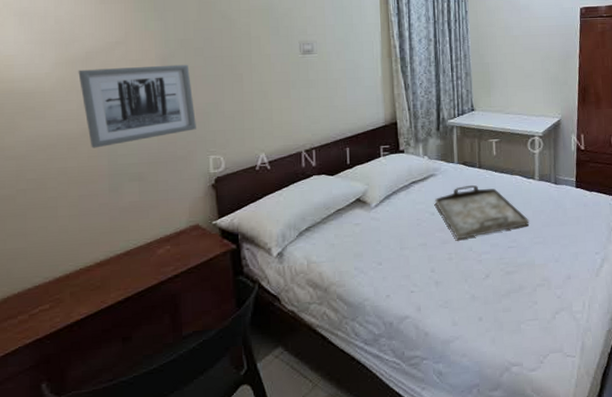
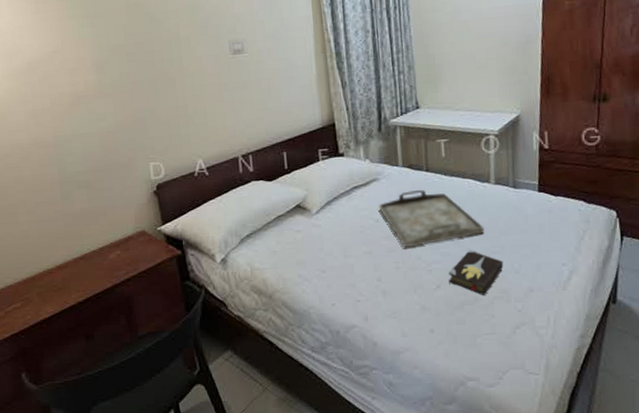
wall art: present [78,64,196,149] -> none [23,70,135,157]
hardback book: none [496,240,546,284] -> present [448,249,504,296]

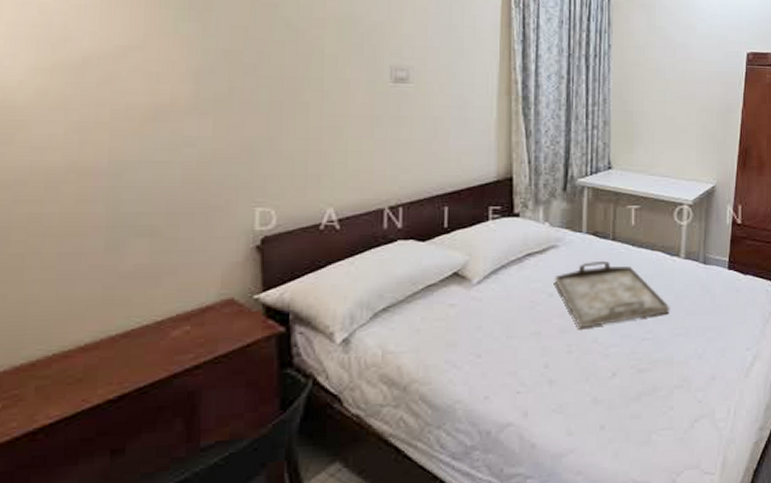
hardback book: present [448,249,504,296] -> none [625,330,687,385]

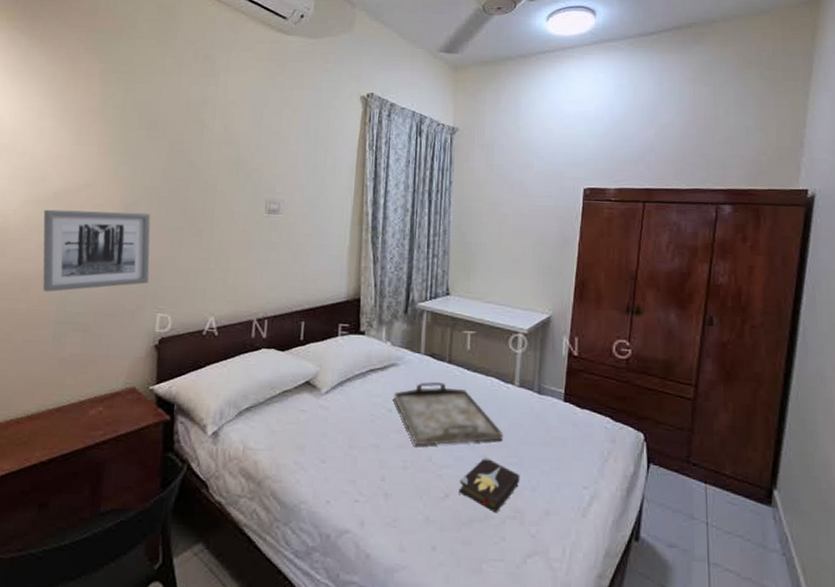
wall art: none [69,80,240,189] -> present [42,209,151,292]
hardback book: none [625,330,687,385] -> present [458,456,520,514]

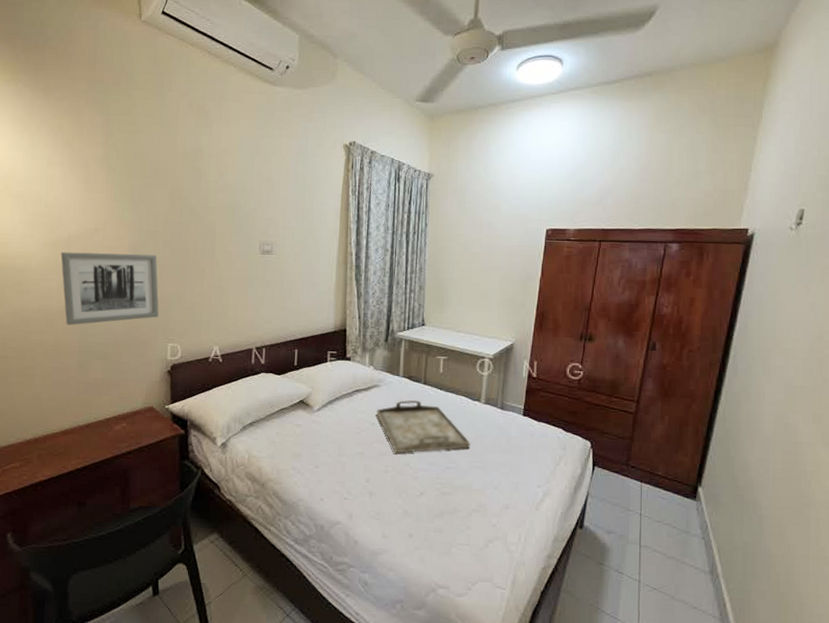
hardback book: present [458,456,520,514] -> none [431,461,484,508]

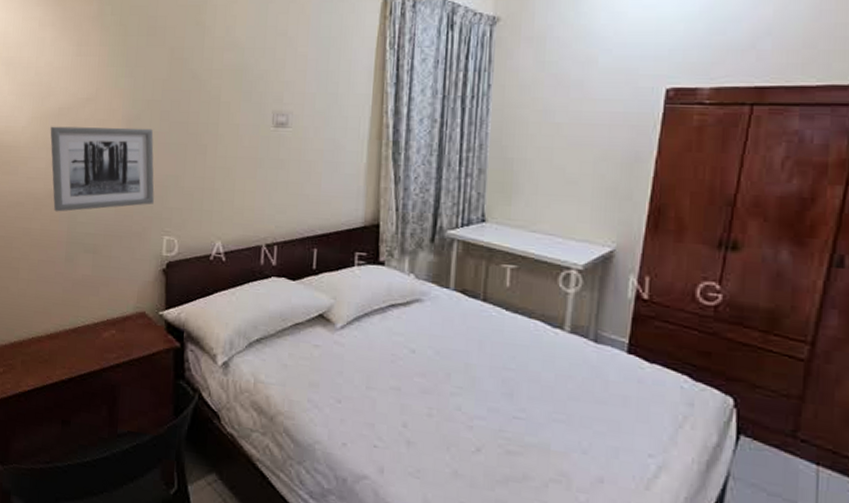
serving tray: present [375,400,471,454] -> none [416,321,549,394]

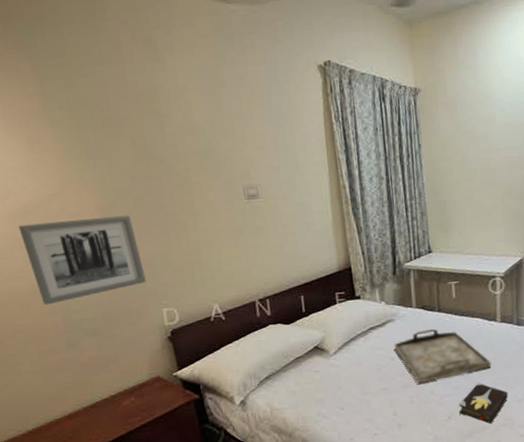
serving tray: none [416,321,549,394] -> present [393,328,492,384]
hardback book: none [491,409,568,475] -> present [458,382,508,424]

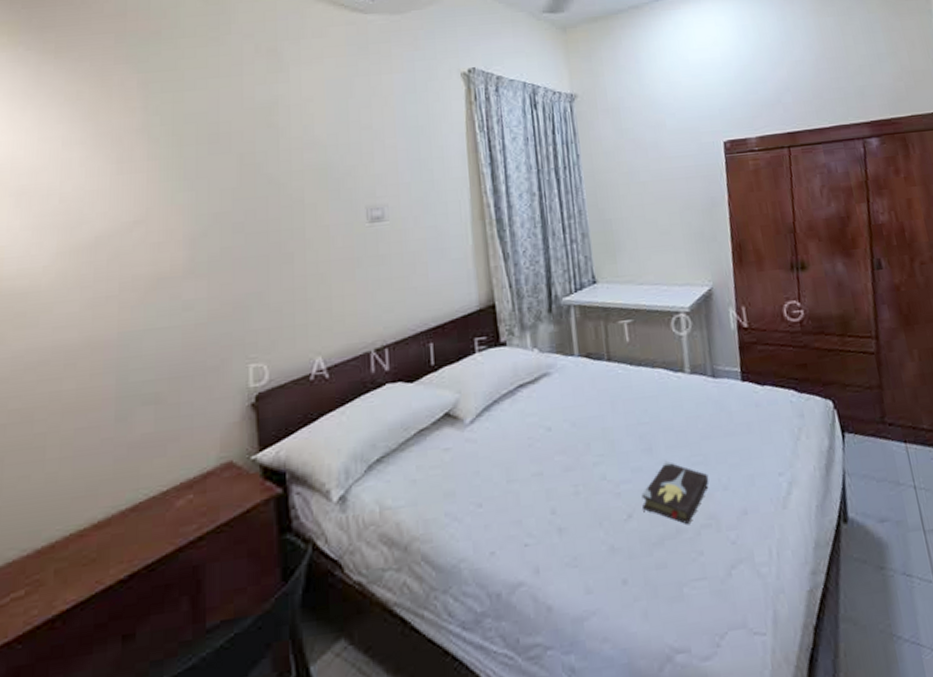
wall art: present [18,215,146,305] -> none [84,244,233,363]
serving tray: present [393,328,492,384] -> none [550,384,683,465]

